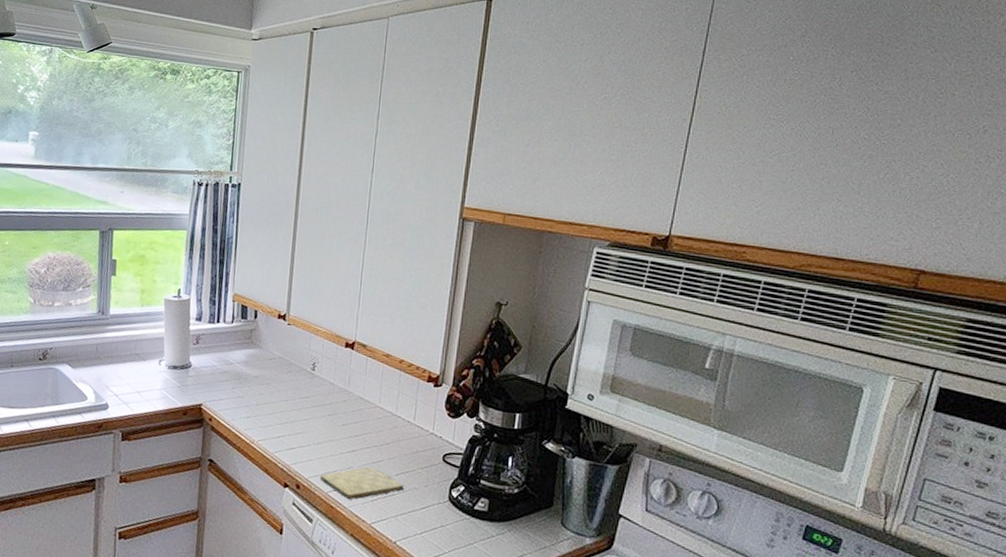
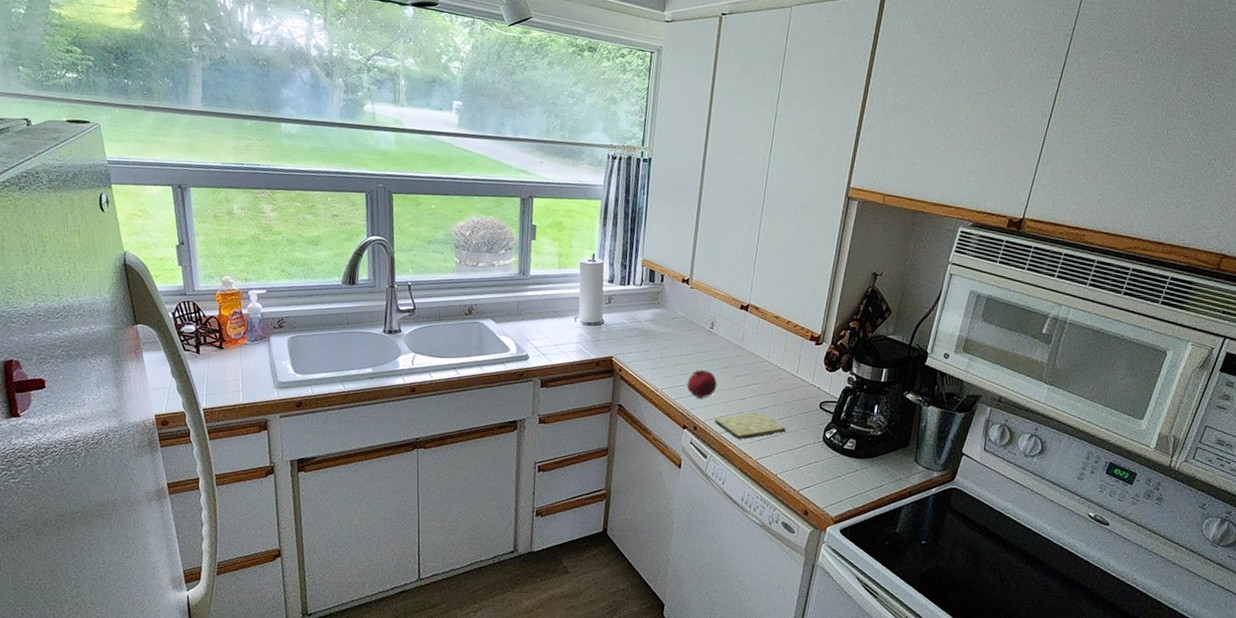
fruit: none [286,417,322,452] -> present [686,369,718,399]

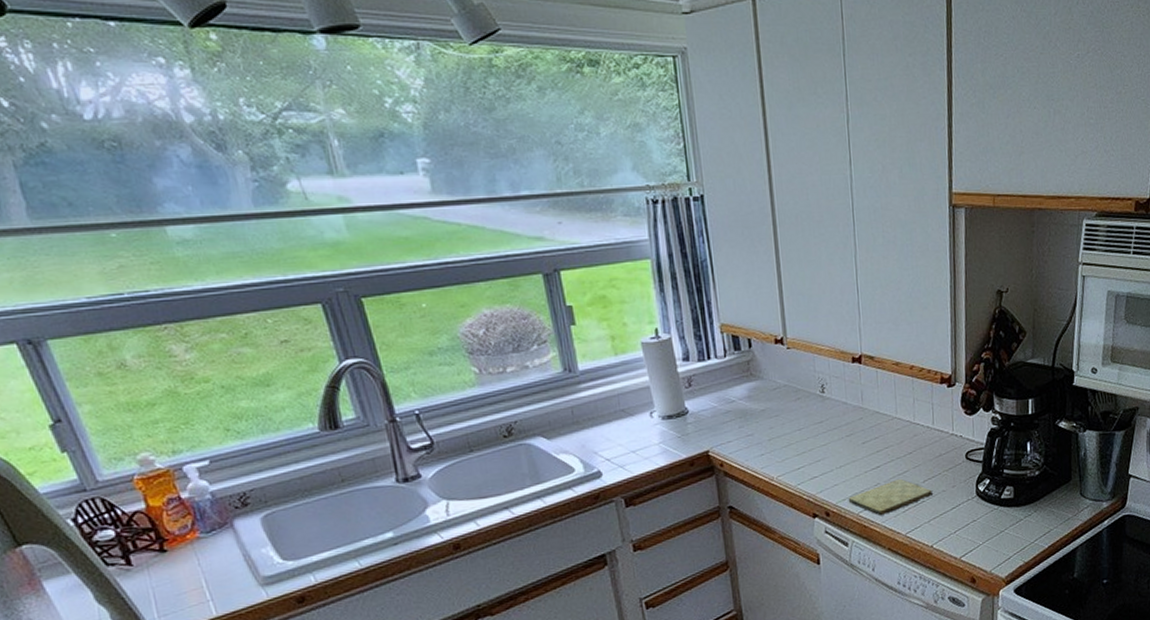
fruit: present [686,369,718,399] -> none [806,443,844,479]

